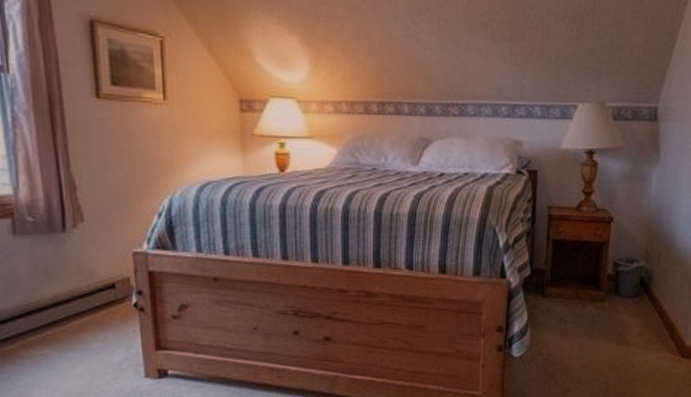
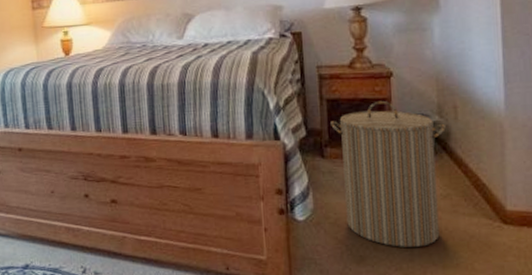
laundry hamper: none [554,244,650,380] -> present [330,100,446,247]

